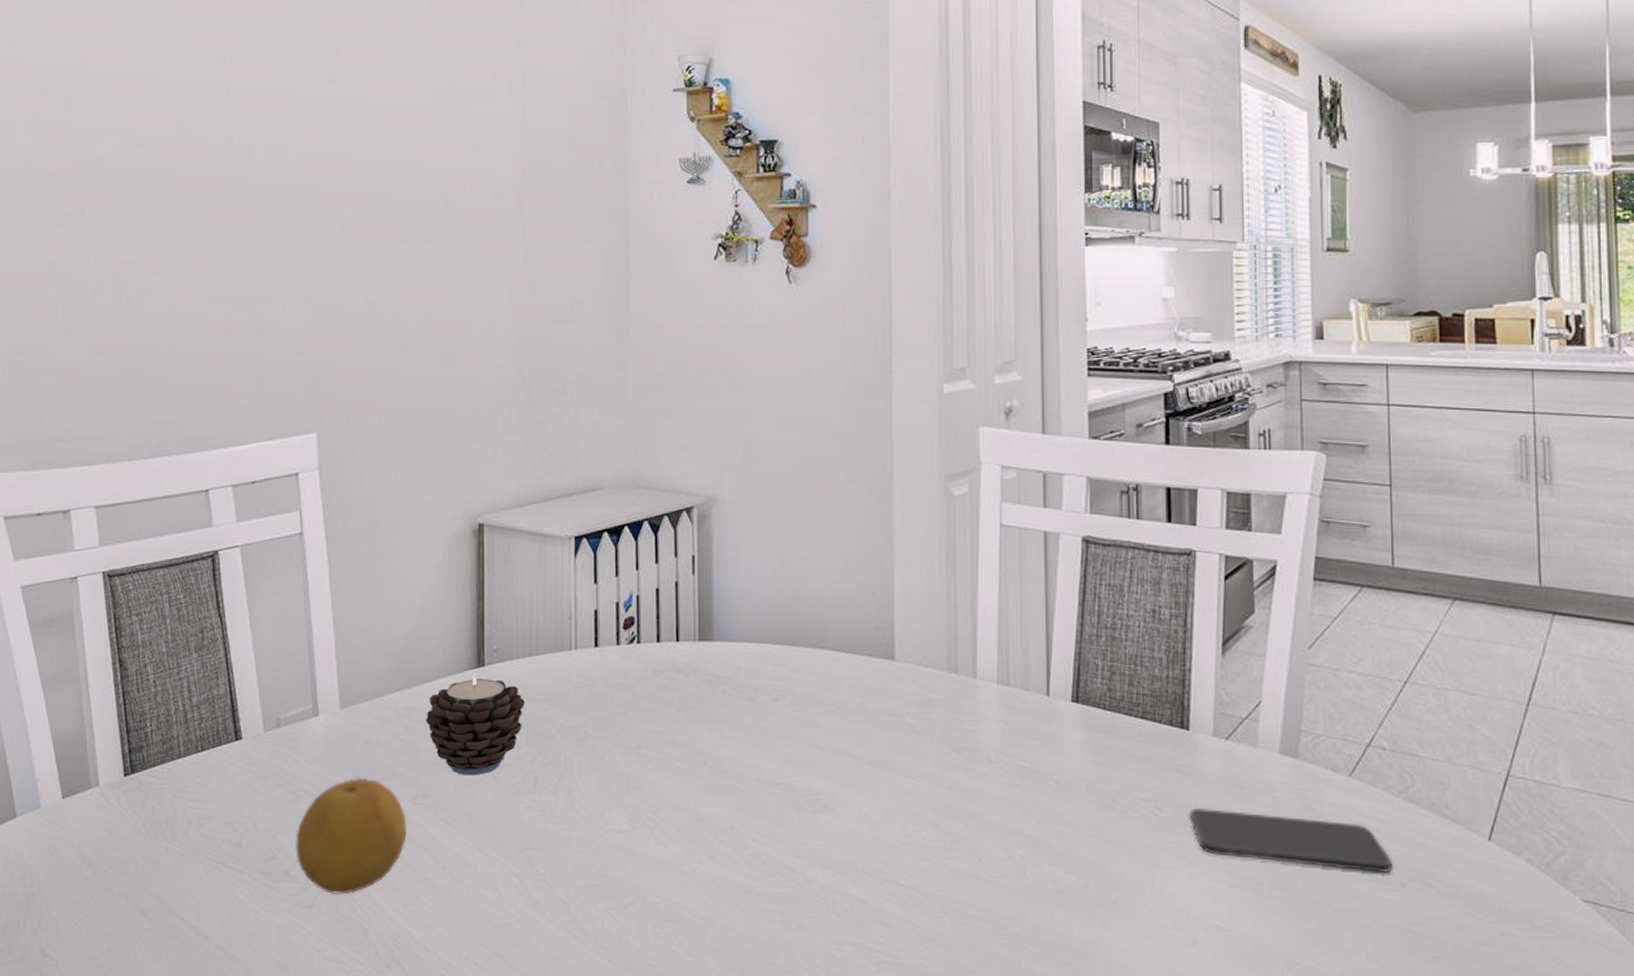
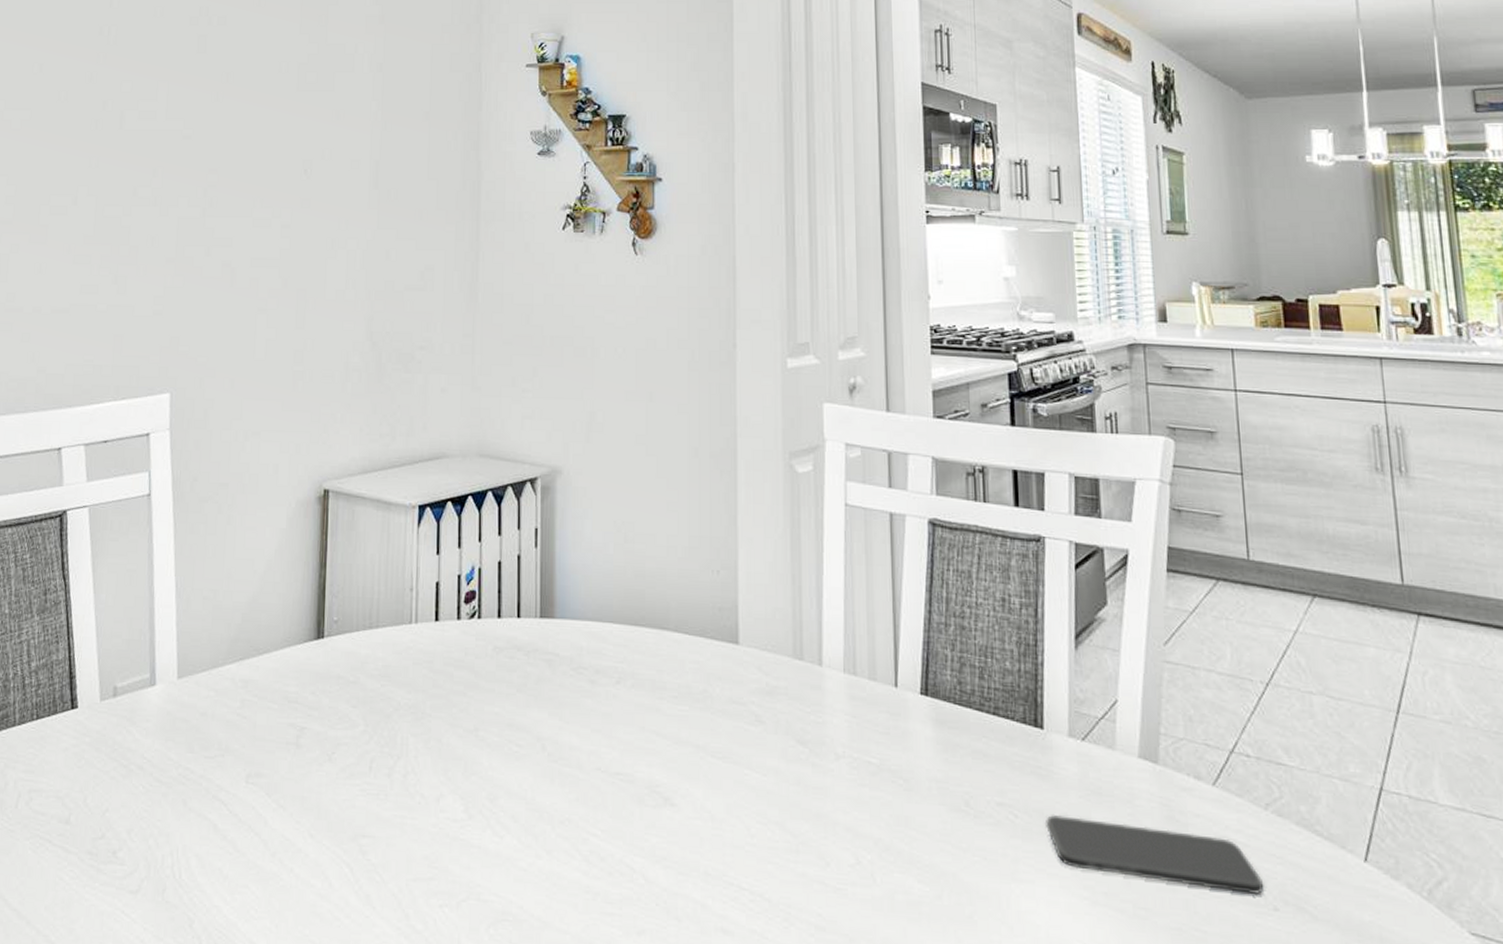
fruit: present [296,777,408,894] -> none [124,752,239,879]
candle: present [426,672,525,776] -> none [263,644,363,755]

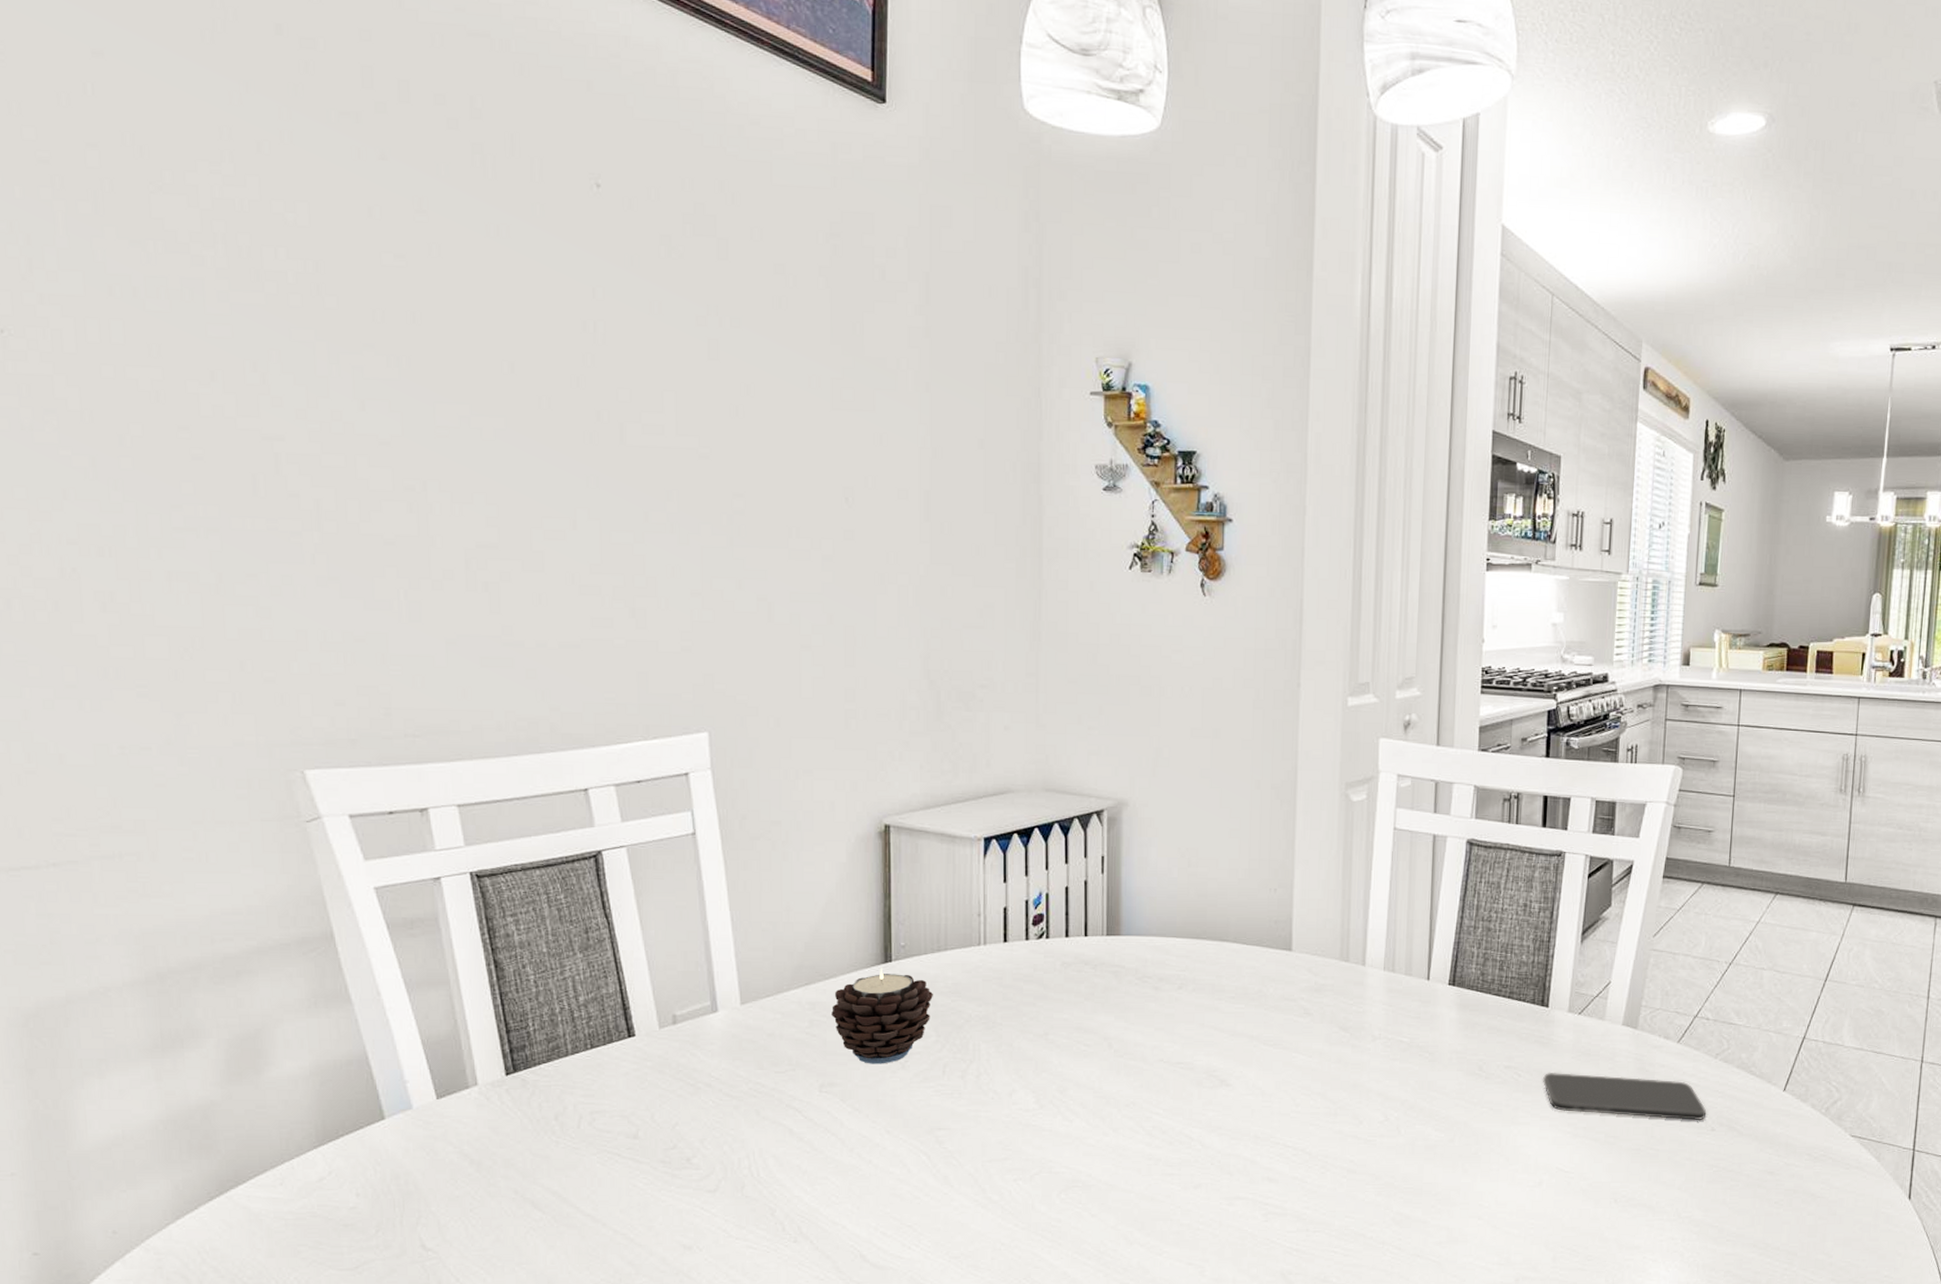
candle: none [263,644,363,755] -> present [831,967,933,1064]

